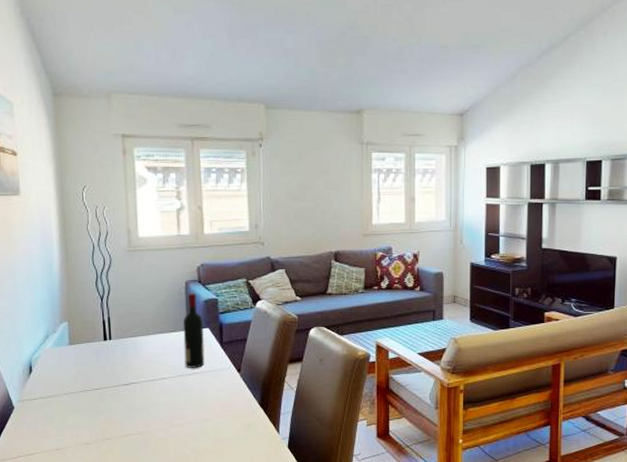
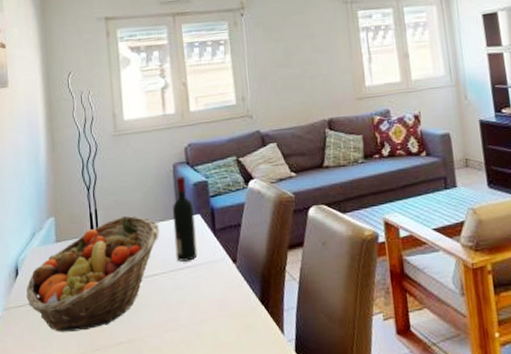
fruit basket: none [40,325,171,423] -> present [26,215,160,332]

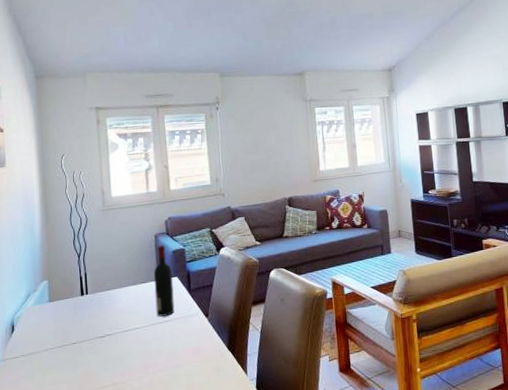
fruit basket: present [26,215,160,332] -> none [21,278,143,379]

